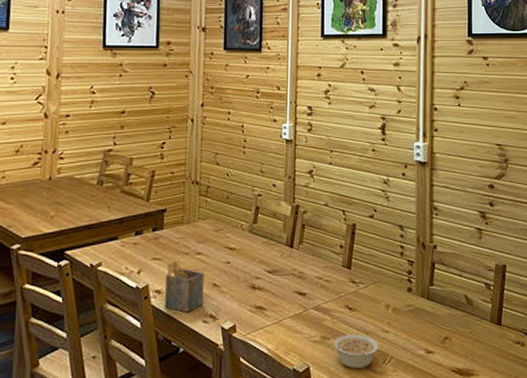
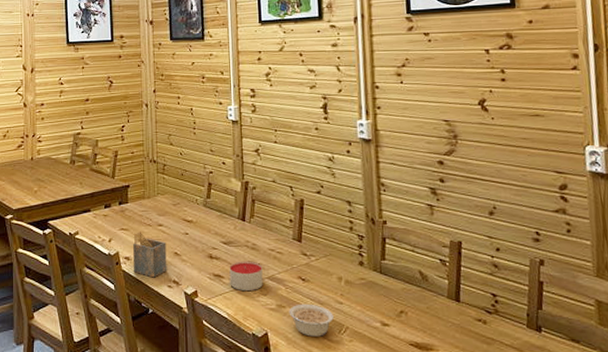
candle: none [272,290,308,323] -> present [229,261,263,290]

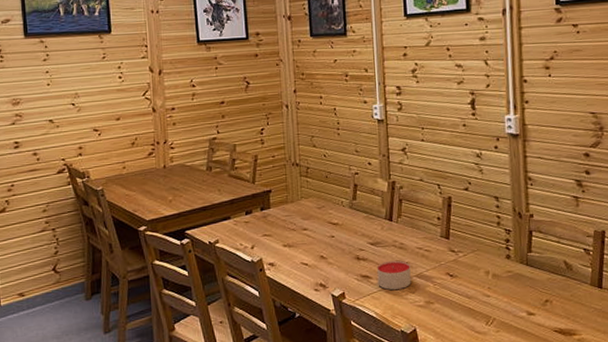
napkin holder: present [133,230,167,278] -> none [277,235,313,282]
legume: present [288,303,334,337] -> none [437,298,481,330]

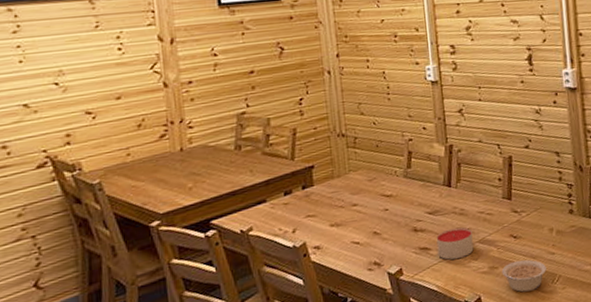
legume: none [437,298,481,330] -> present [501,259,546,292]

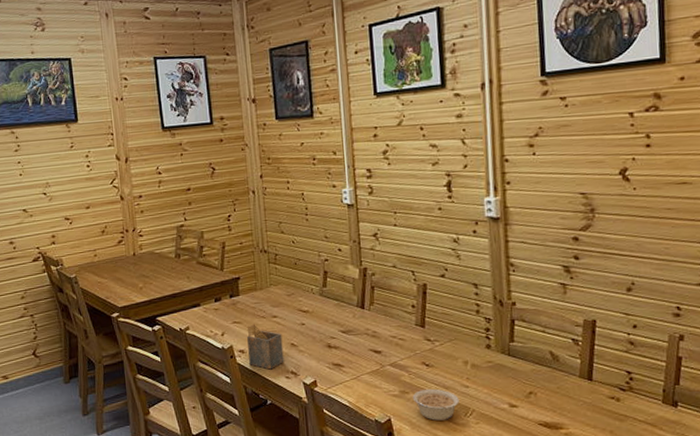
napkin holder: none [323,214,366,264] -> present [247,323,284,370]
candle: present [436,227,474,260] -> none [349,348,385,378]

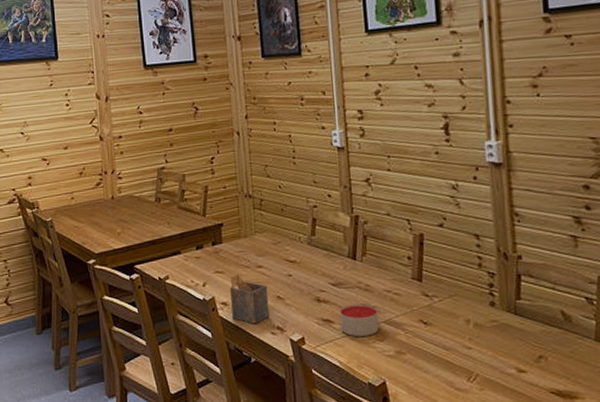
candle: none [349,348,385,378] -> present [339,303,379,336]
legume: present [412,388,459,421] -> none [409,349,461,385]

